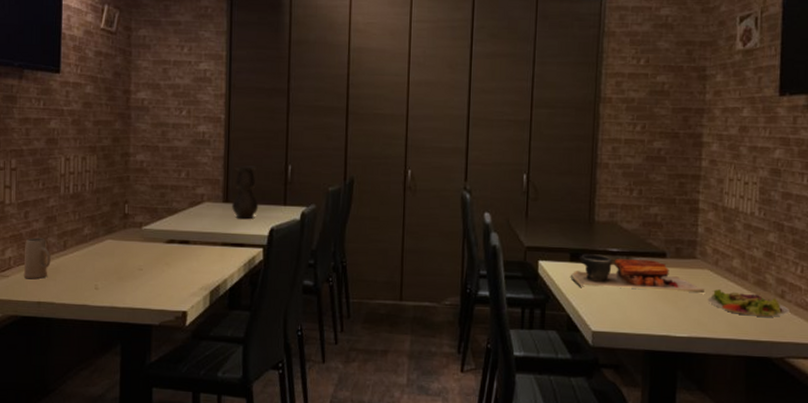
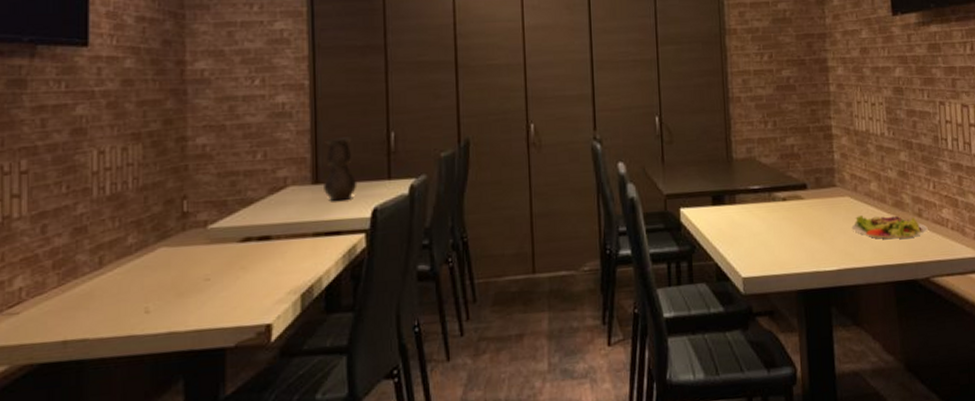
beer mug: present [23,237,51,279] -> none [41,256,81,313]
food platter: present [570,254,704,294] -> none [714,193,847,232]

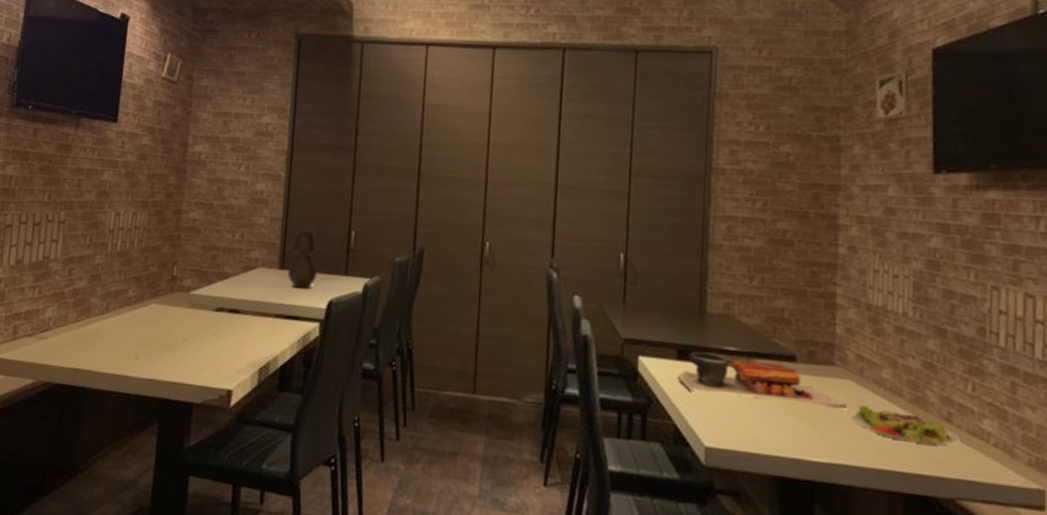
food platter: none [714,193,847,232] -> present [677,351,846,410]

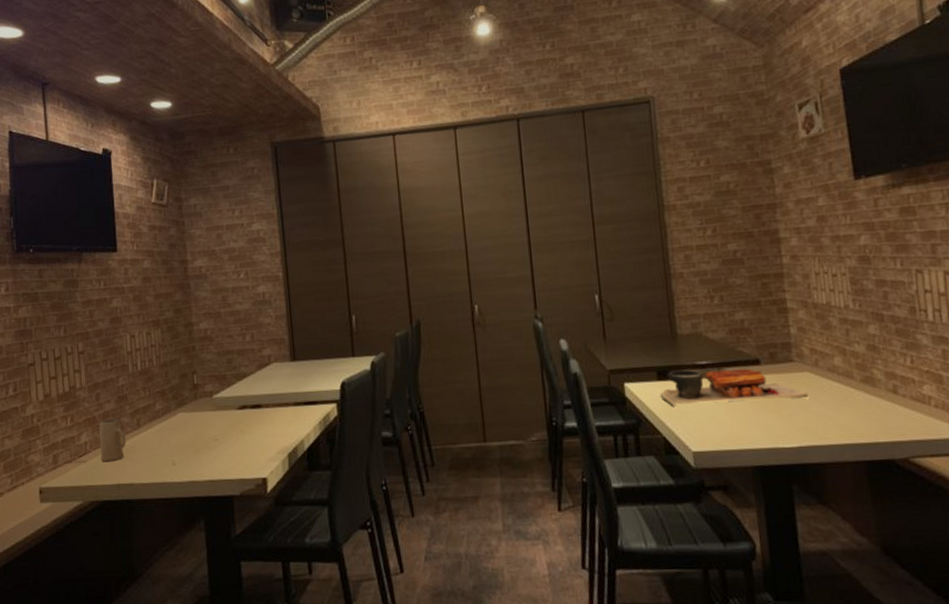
beer mug: none [61,297,92,343] -> present [99,418,126,462]
vase: present [288,228,318,289] -> none [298,320,328,376]
salad plate: present [851,405,959,446] -> none [813,392,906,417]

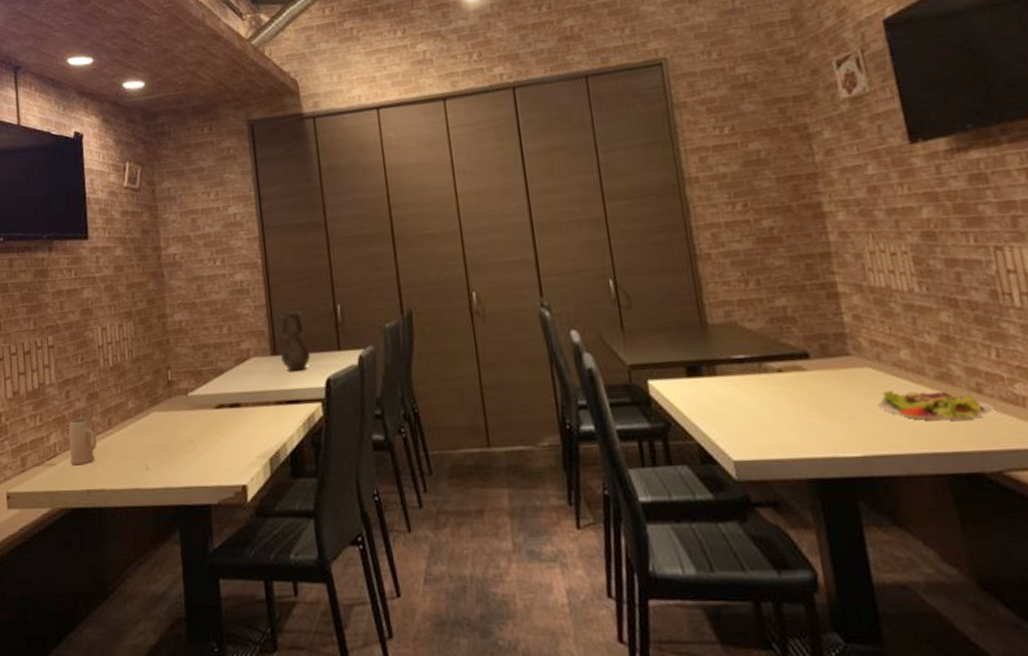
vase: none [298,320,328,376] -> present [278,310,311,372]
food platter: present [660,369,808,406] -> none [690,363,871,407]
salad plate: none [813,392,906,417] -> present [877,391,994,421]

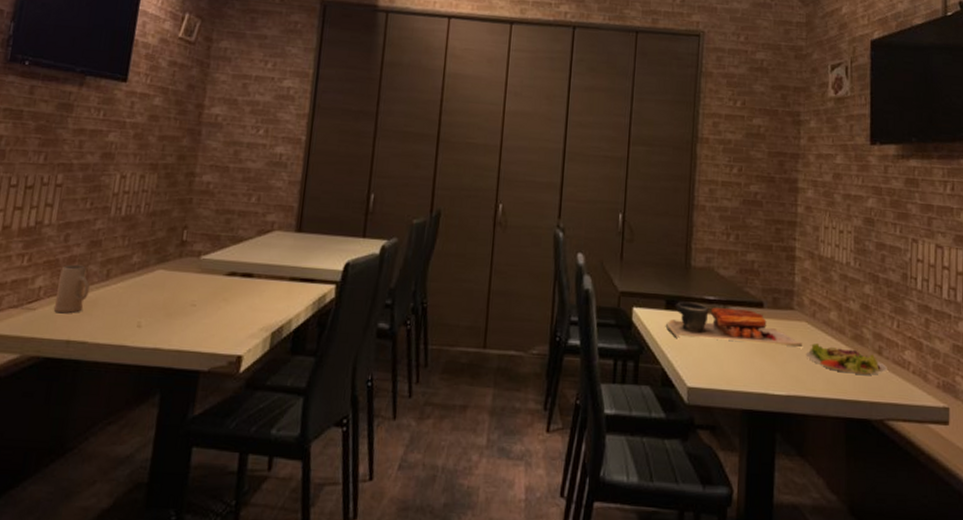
vase: present [278,310,311,372] -> none [305,191,336,252]
food platter: none [690,363,871,407] -> present [665,301,802,348]

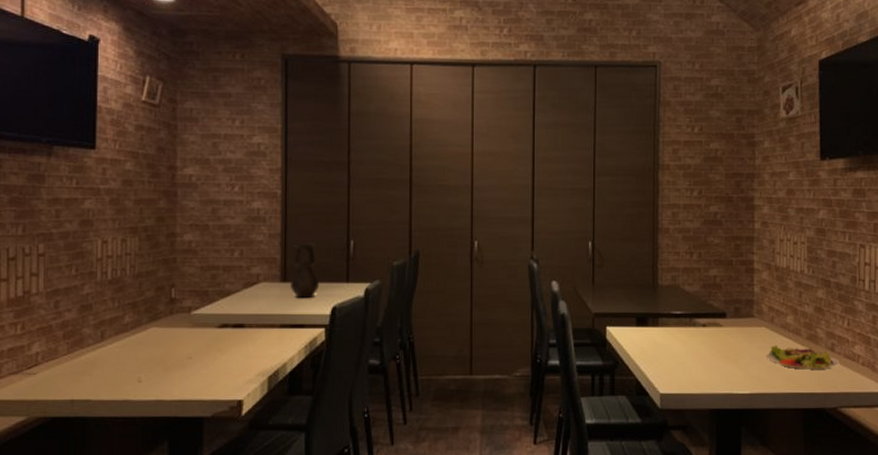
beer mug: present [53,264,90,314] -> none [53,329,86,376]
vase: none [305,191,336,252] -> present [291,242,320,299]
food platter: present [665,301,802,348] -> none [637,317,762,351]

